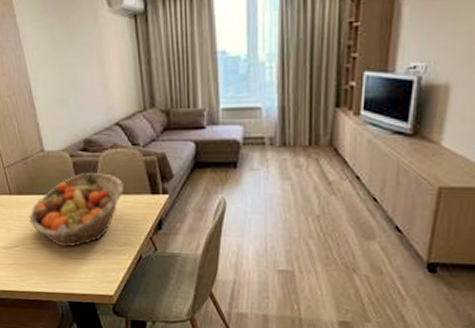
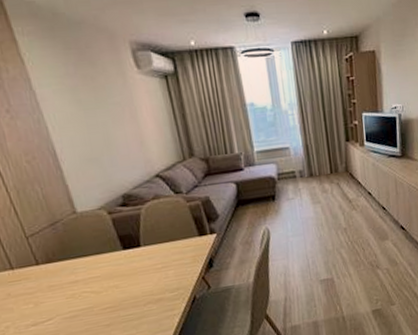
fruit basket: present [29,173,123,247] -> none [63,224,170,307]

